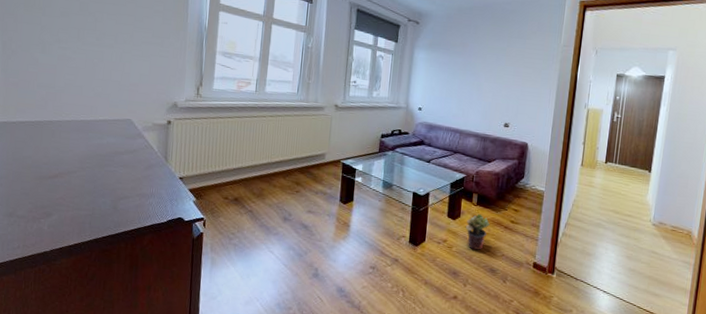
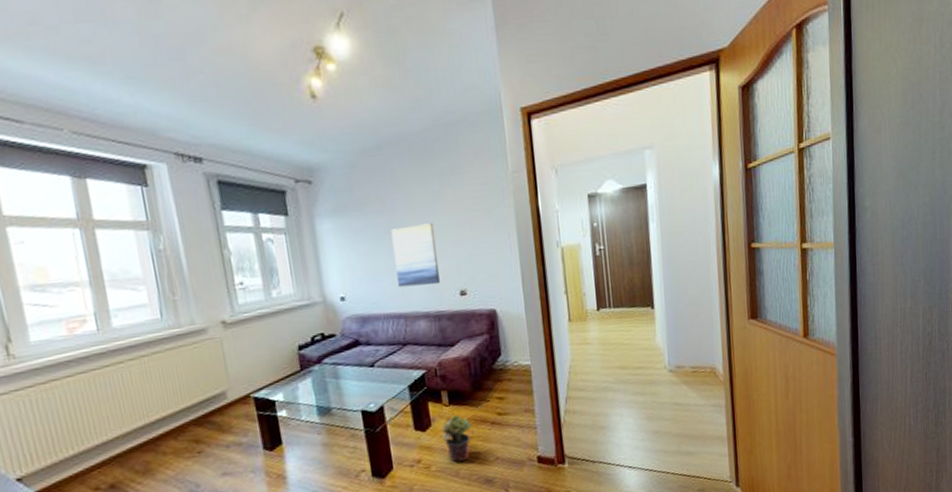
wall art: none [461,68,497,115] -> present [391,223,440,288]

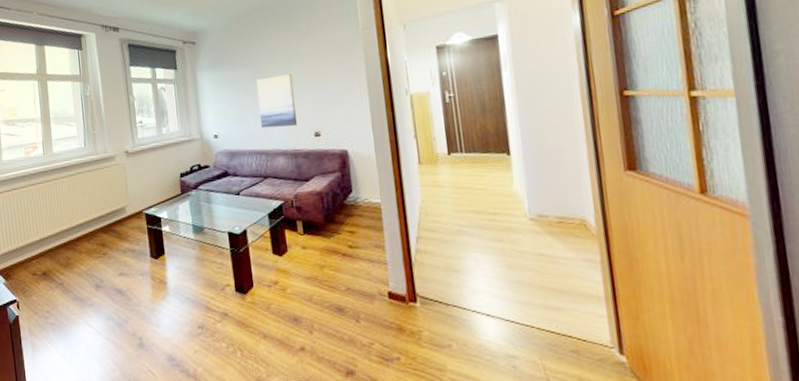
potted plant: present [440,415,473,462] -> none [295,243,325,288]

